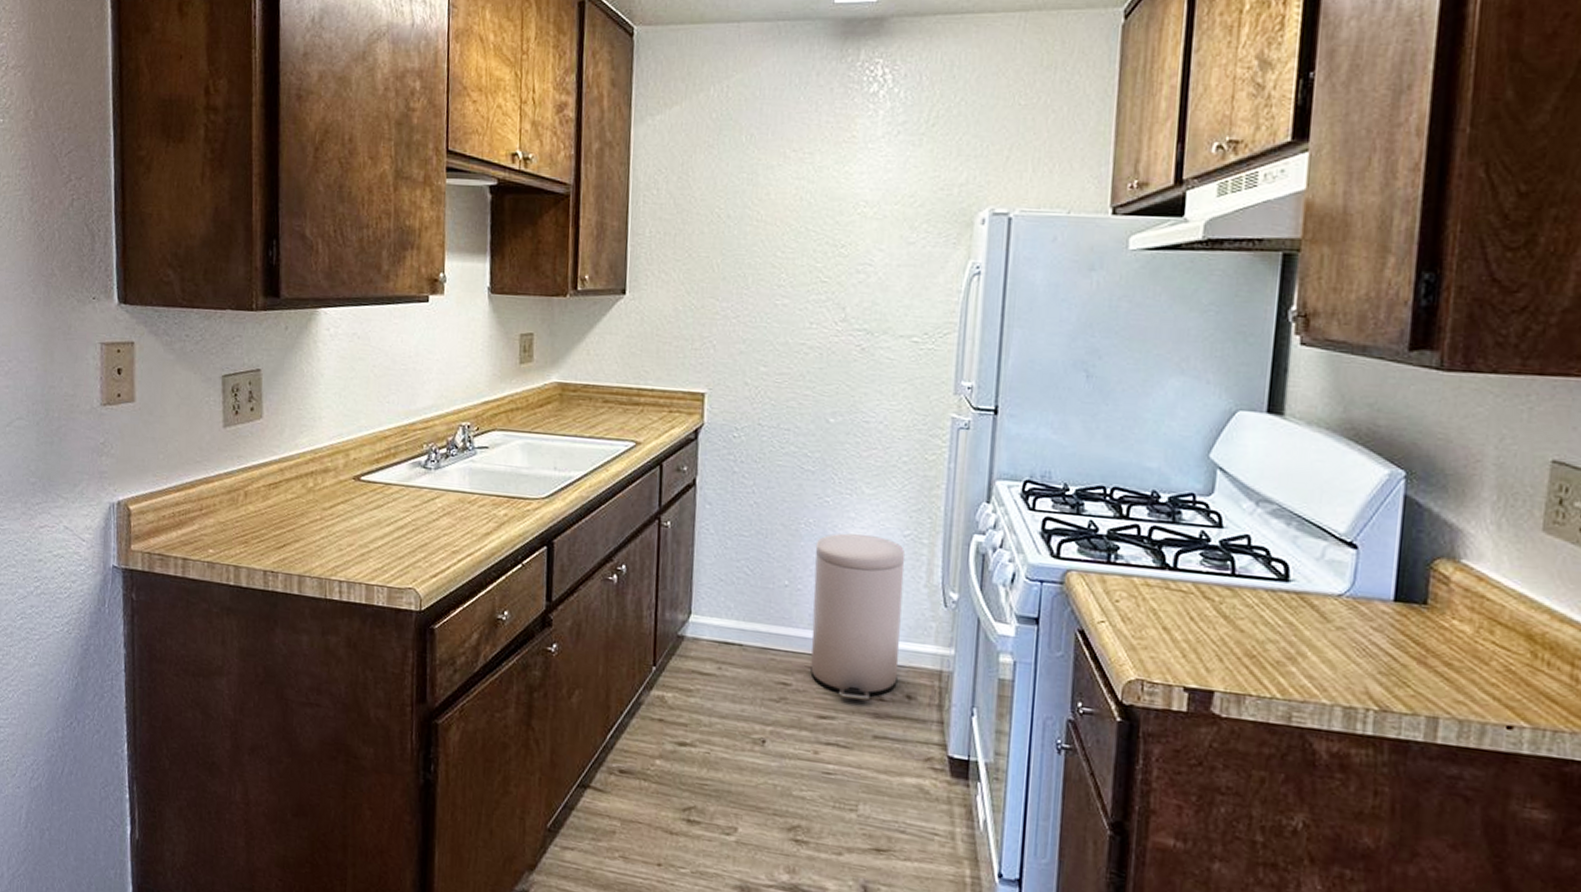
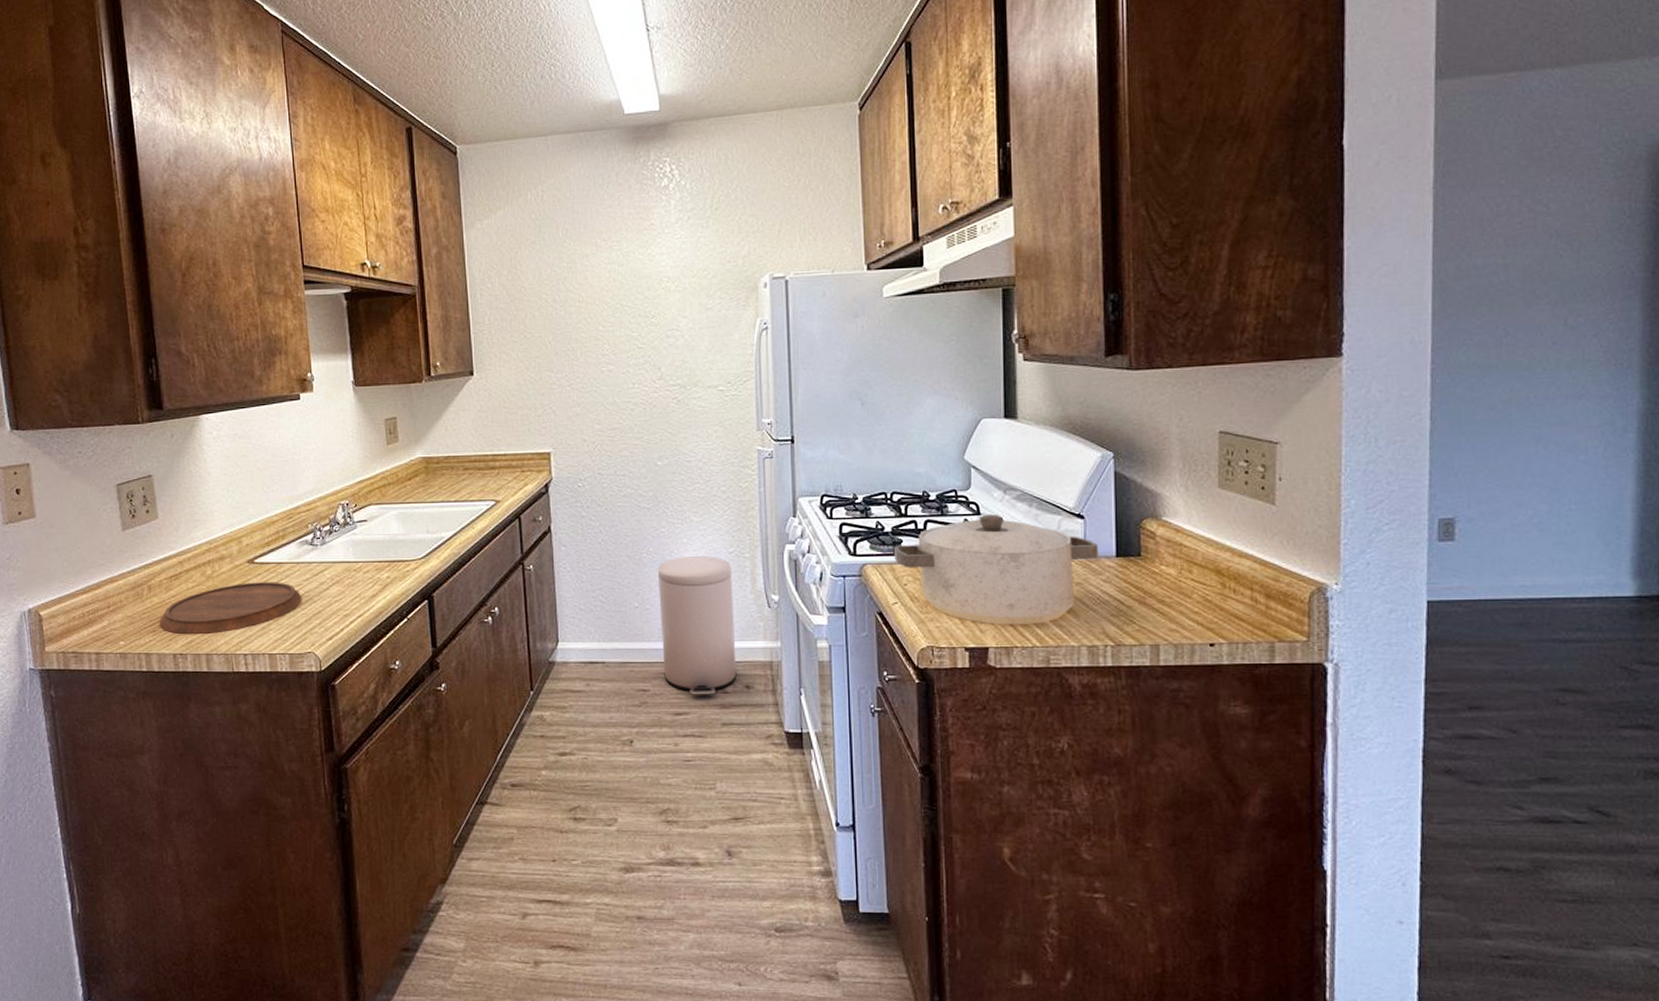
cutting board: none [253,501,407,553] -> present [160,582,301,635]
cooking pot: none [1106,527,1372,671] -> present [893,514,1099,625]

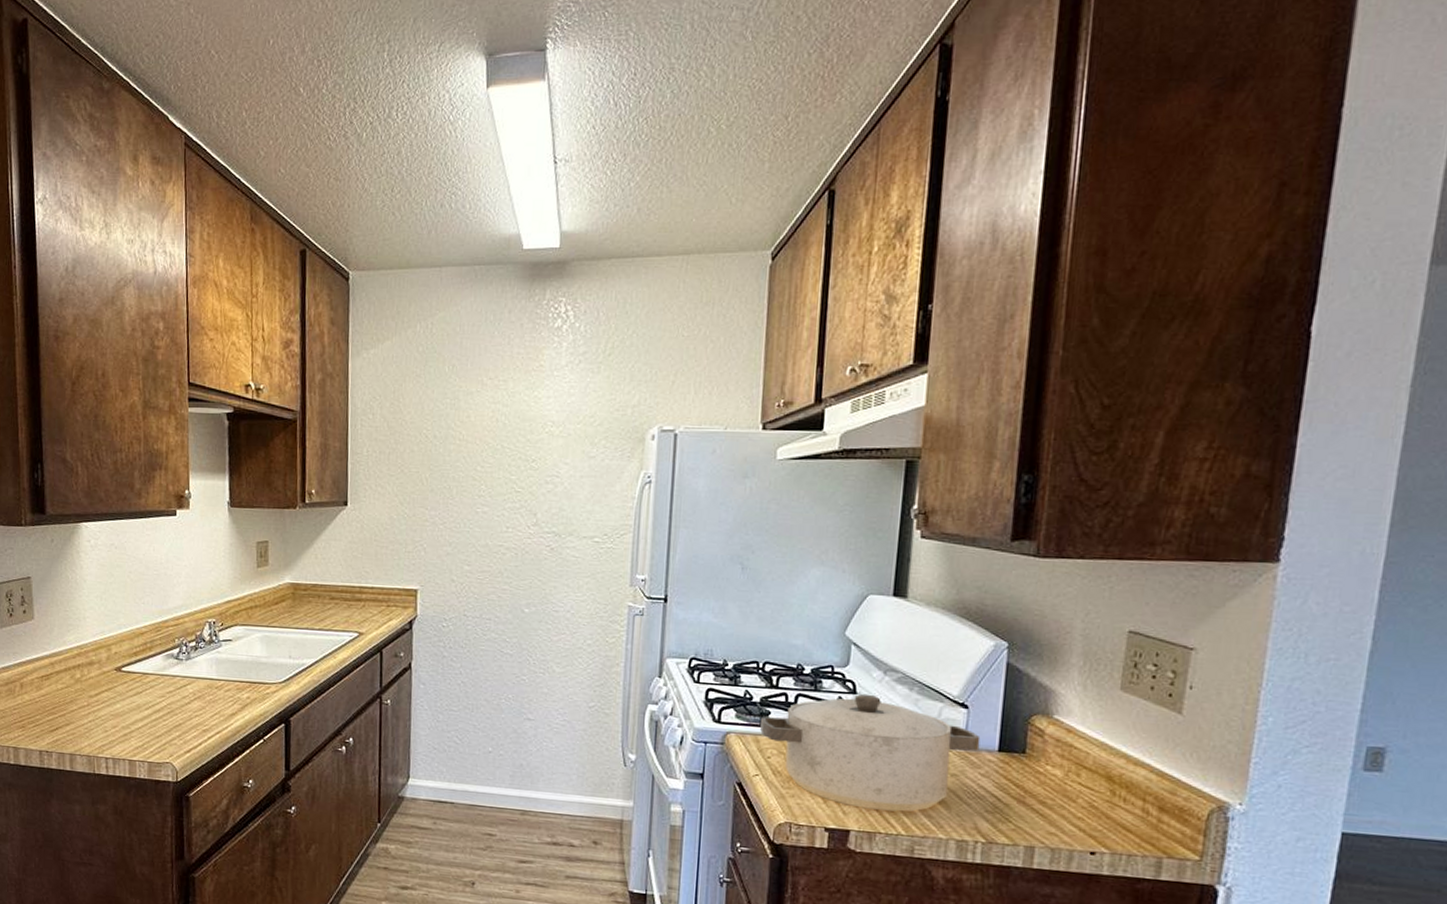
cutting board: present [160,582,301,635] -> none [29,689,163,735]
pedal bin: present [657,555,737,695] -> none [512,706,591,847]

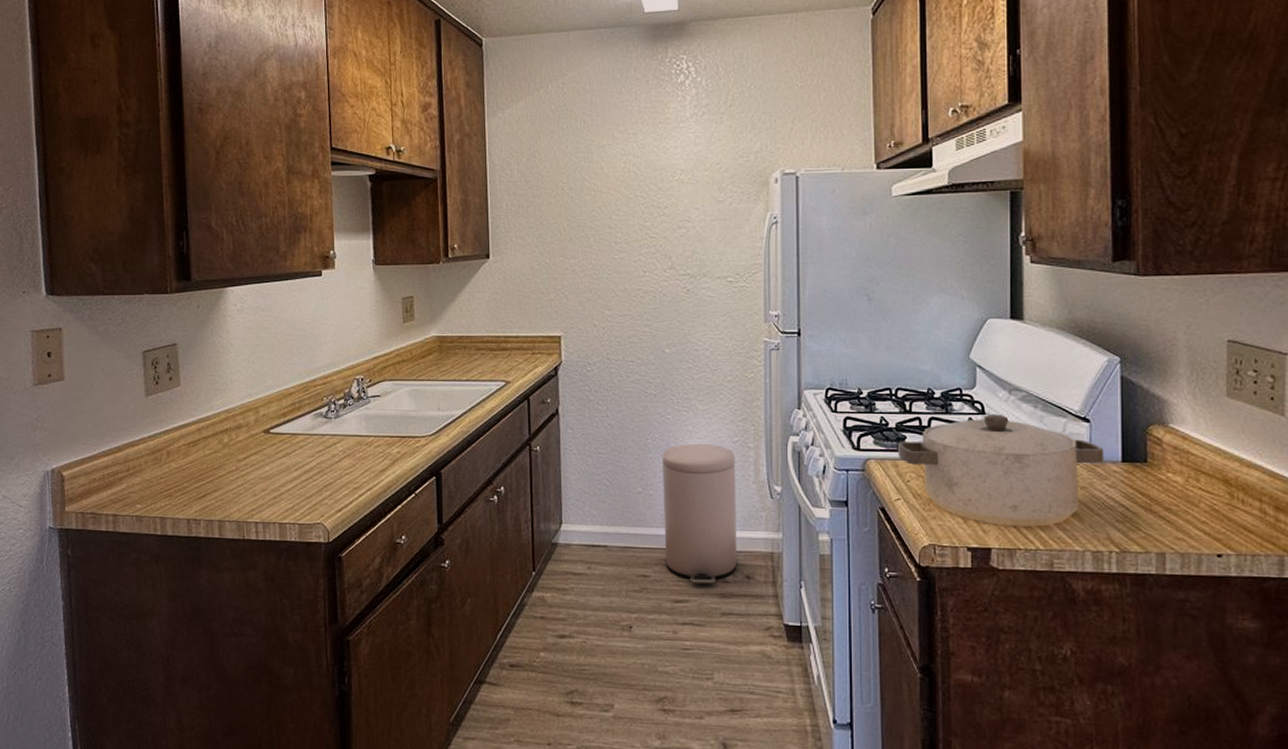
pedal bin: none [512,706,591,847] -> present [661,443,737,584]

